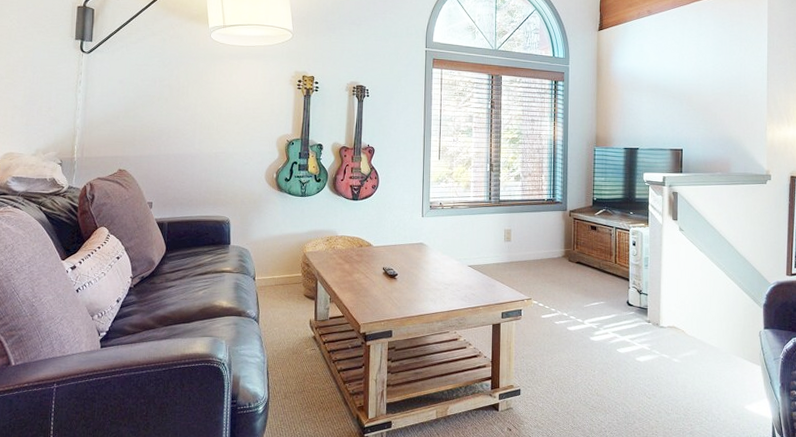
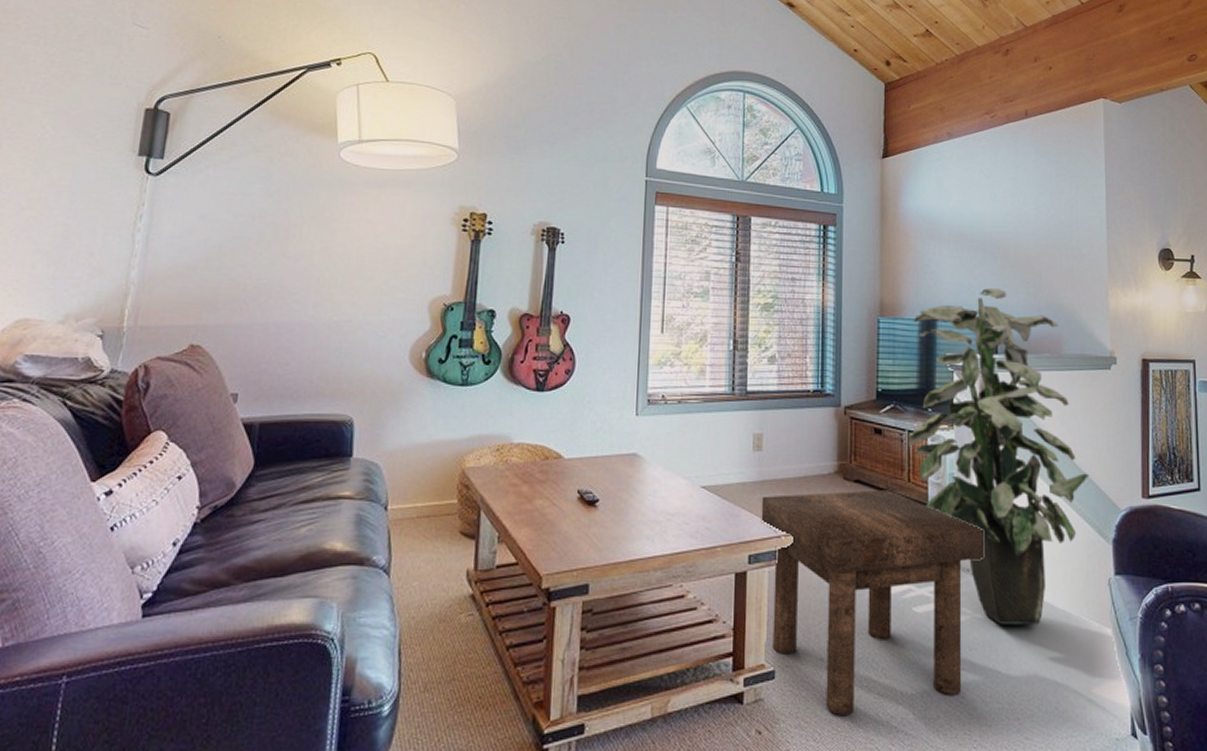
stool: none [510,269,669,420] -> present [761,490,983,715]
indoor plant: none [615,125,748,362] -> present [908,288,1090,625]

